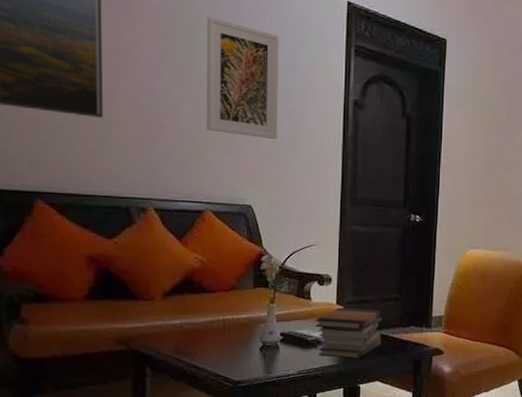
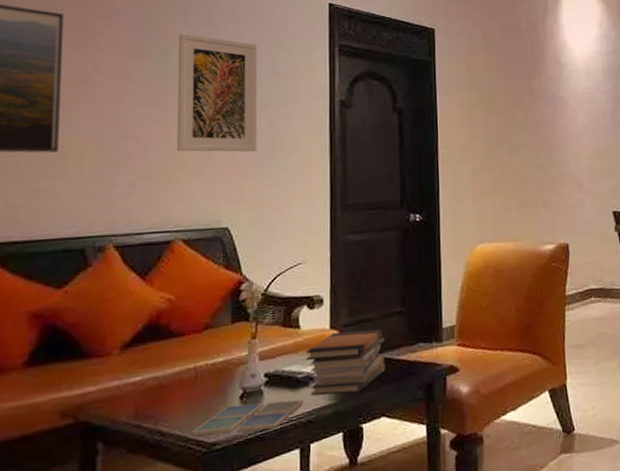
drink coaster: none [221,354,311,377] -> present [192,399,303,436]

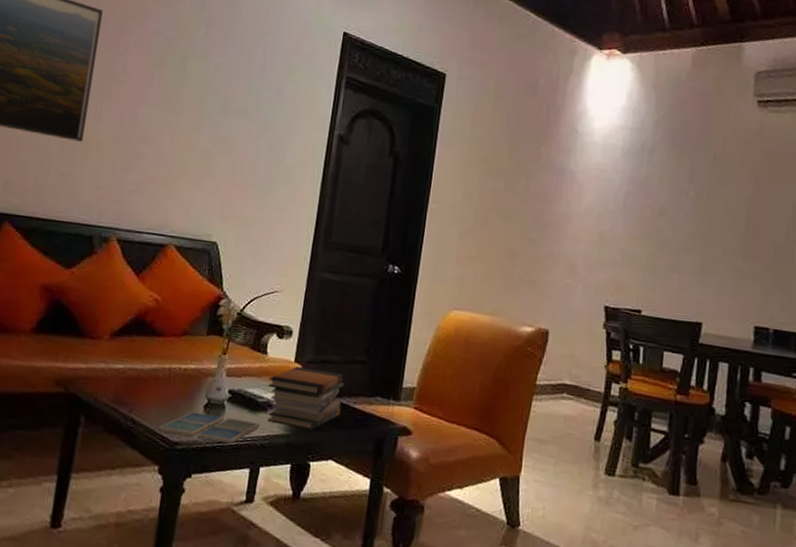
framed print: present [176,34,258,152] -> none [182,44,269,173]

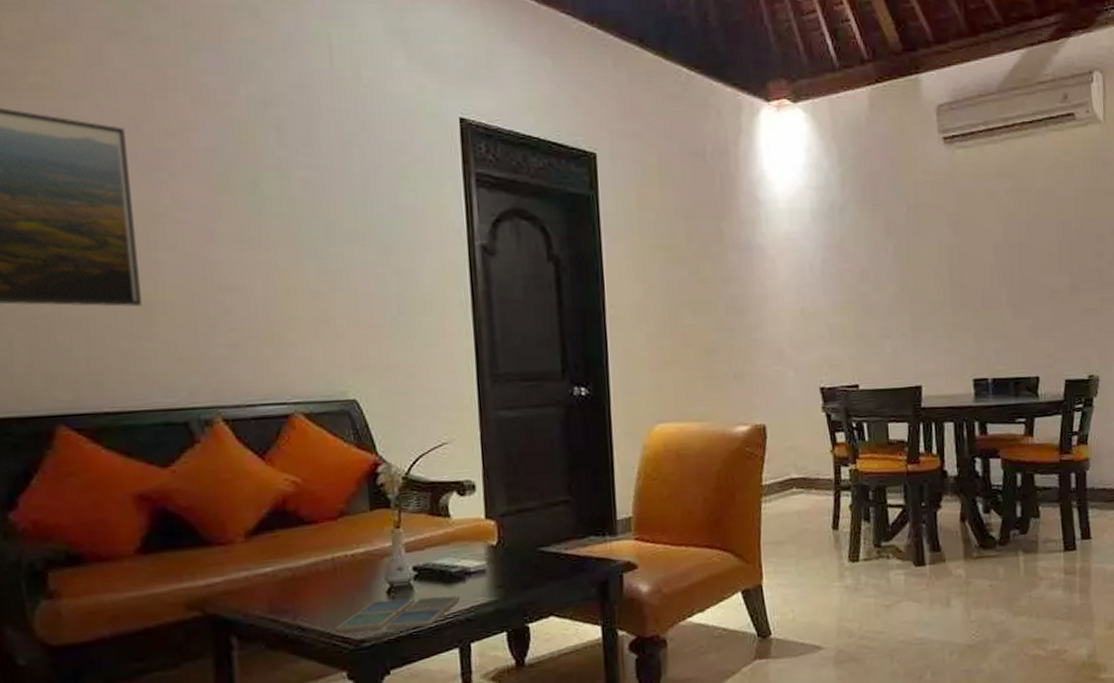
book stack: present [267,366,346,430] -> none [459,519,552,592]

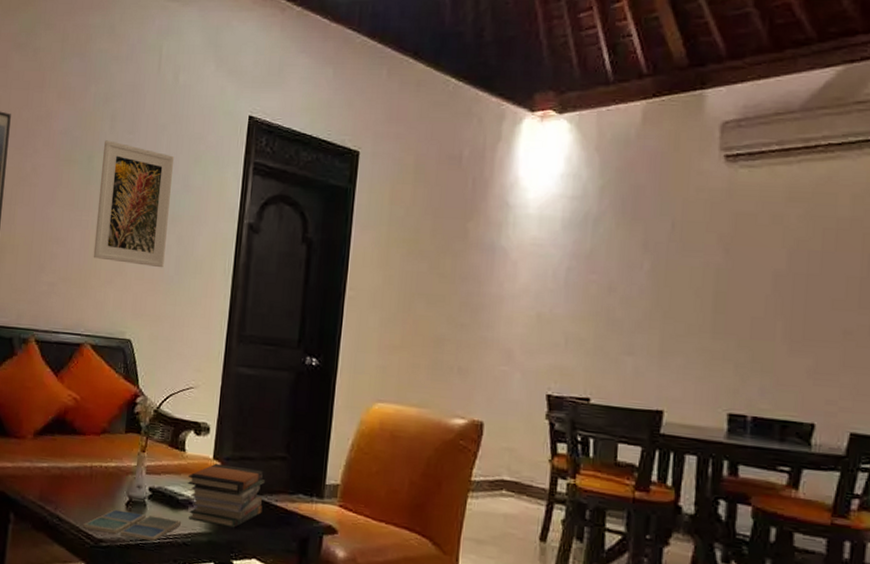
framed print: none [272,156,383,309] -> present [93,140,175,268]
book stack: none [459,519,552,592] -> present [188,463,266,528]

